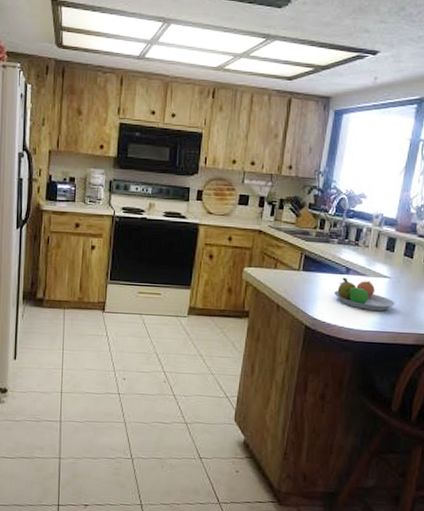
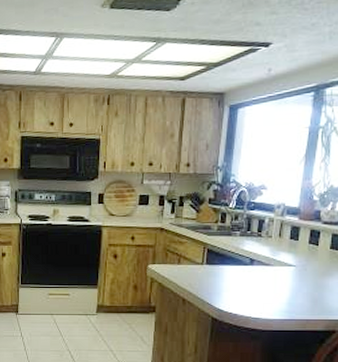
fruit bowl: present [334,277,395,311] -> none [239,268,302,299]

